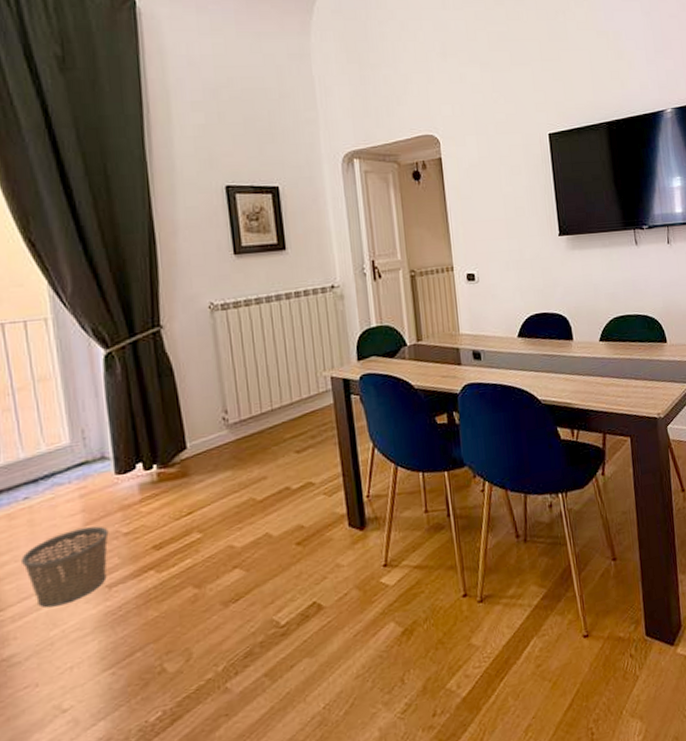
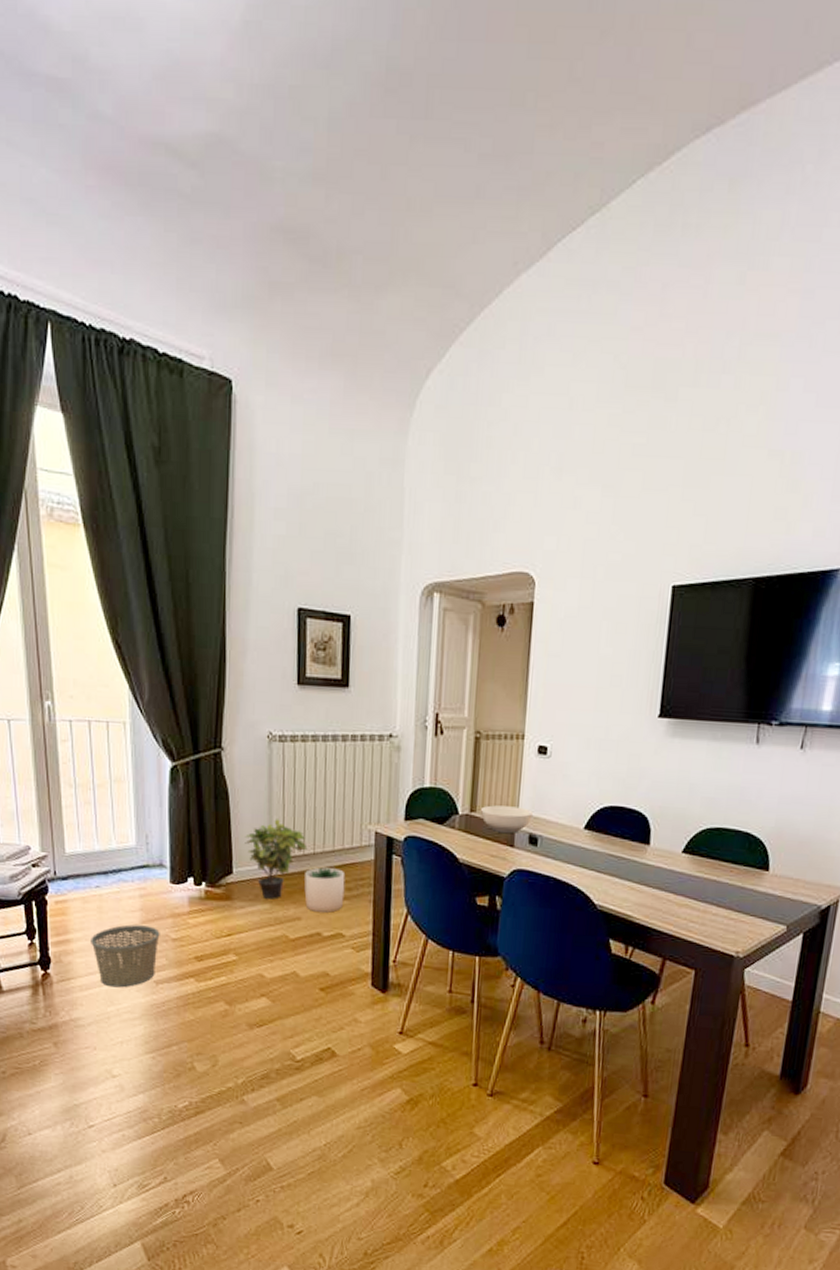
potted plant: none [196,384,265,467] -> present [245,819,308,899]
planter: none [265,419,309,467] -> present [304,867,346,913]
bowl: none [427,329,472,355] -> present [481,805,533,833]

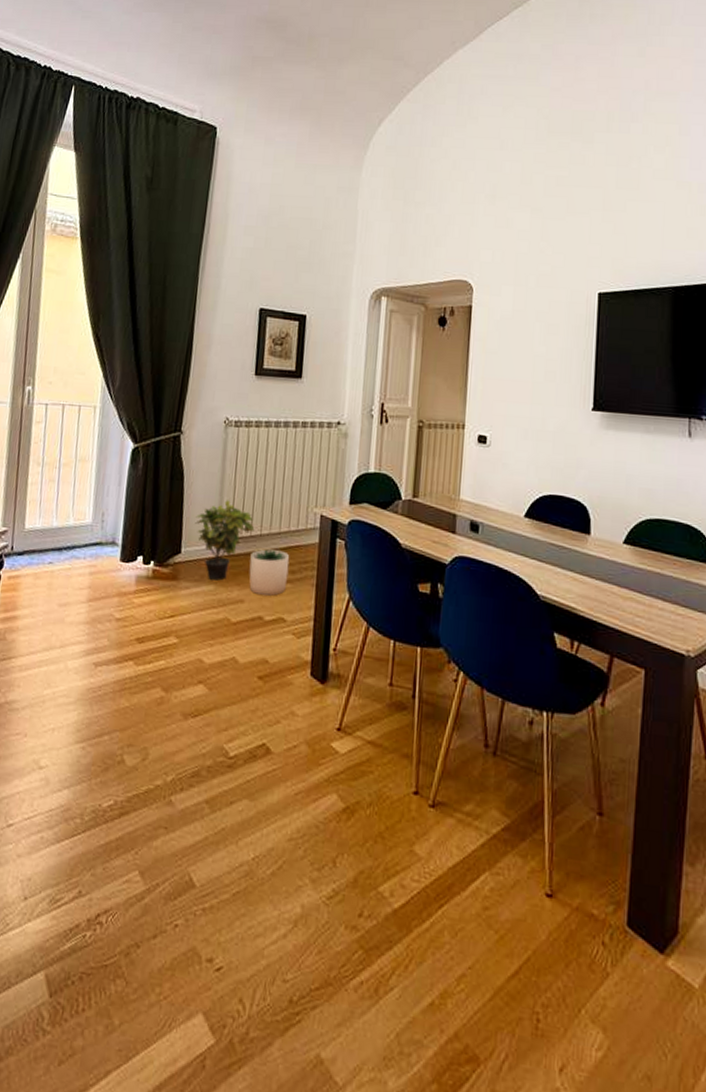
basket: present [91,924,160,988] -> none [36,602,105,669]
bowl: present [481,805,533,833] -> none [423,491,474,520]

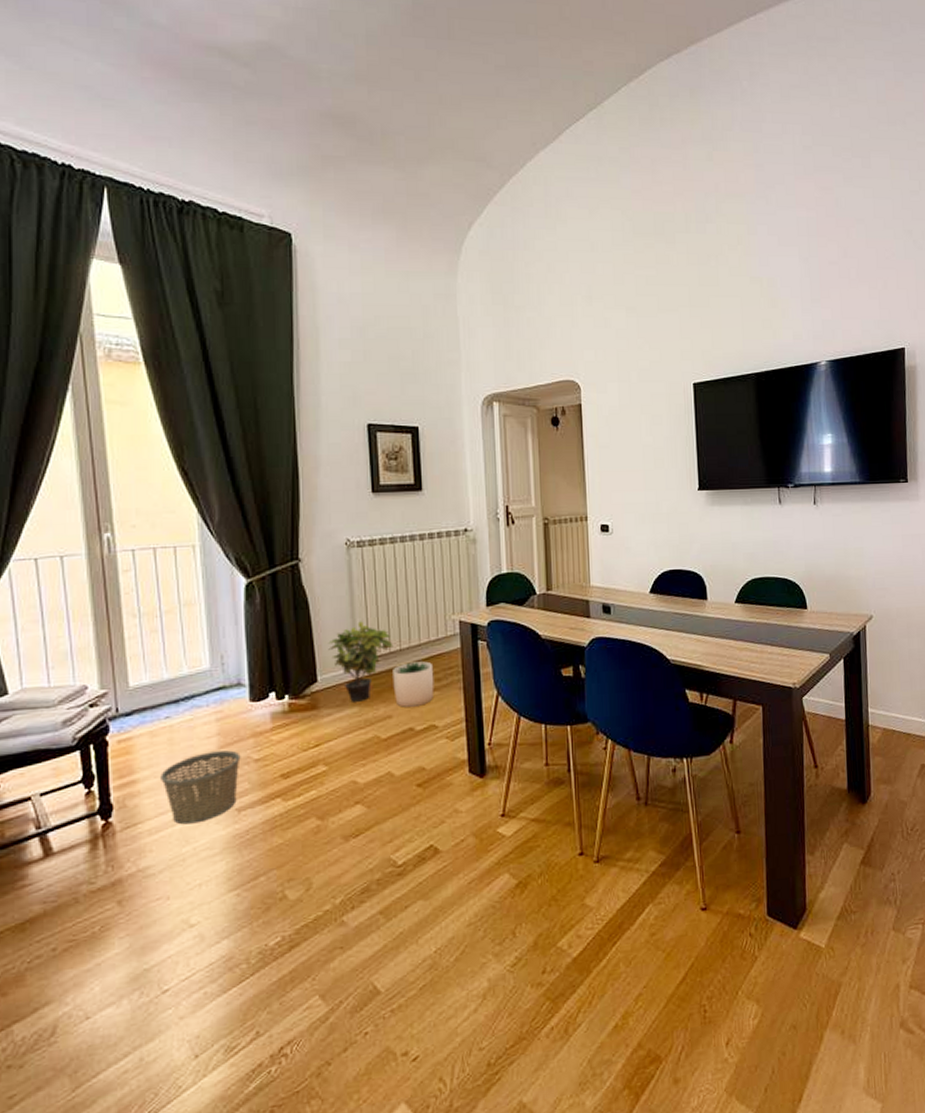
basket: none [36,602,105,669] -> present [161,750,241,825]

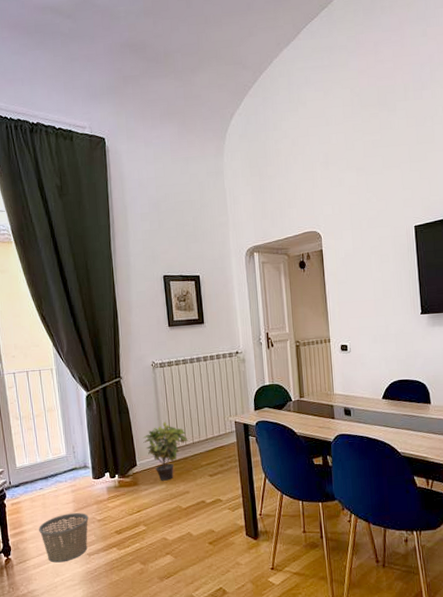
planter: present [393,661,434,707] -> none [188,452,219,485]

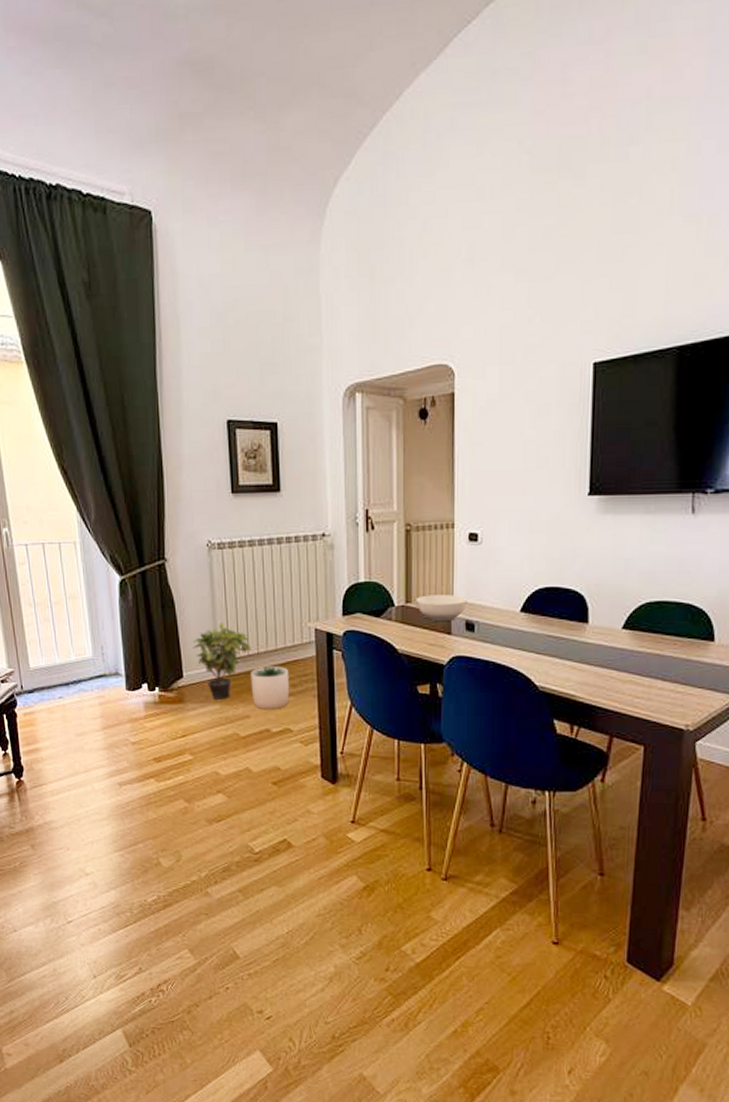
basket: present [39,513,89,563] -> none [58,731,120,791]
planter: none [188,452,219,485] -> present [251,666,290,709]
bowl: none [307,390,344,410] -> present [417,595,468,621]

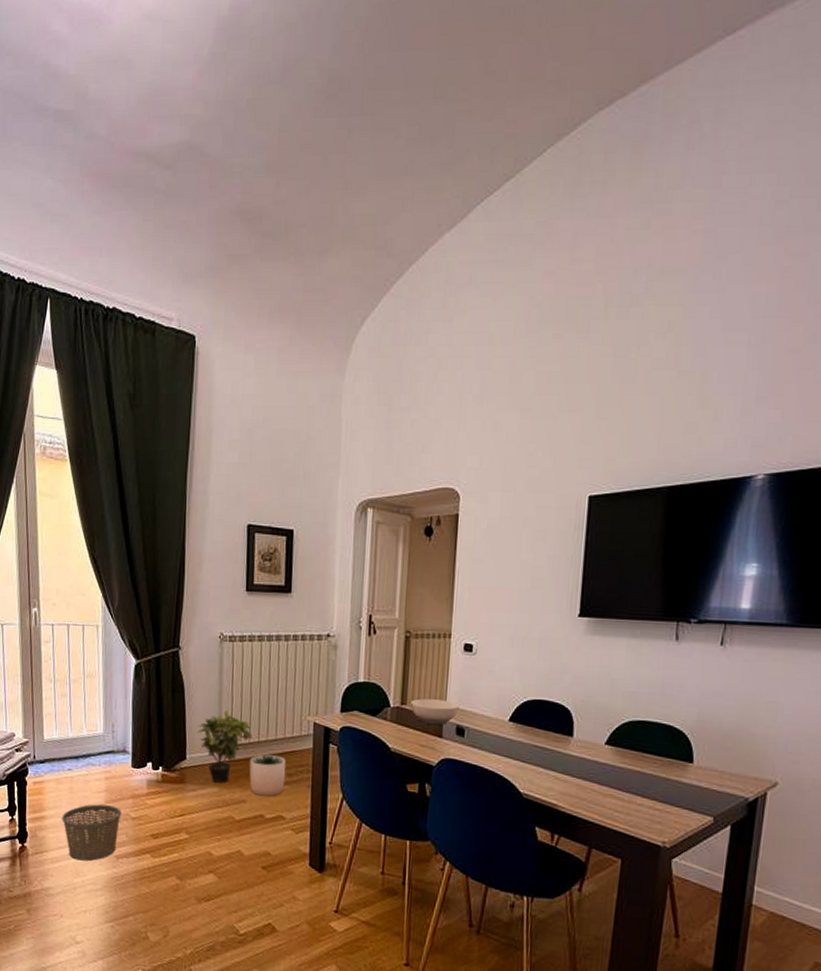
basket: none [58,731,120,791] -> present [62,804,122,861]

